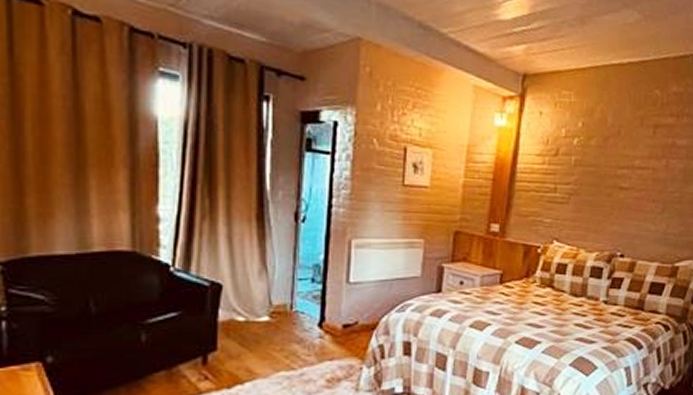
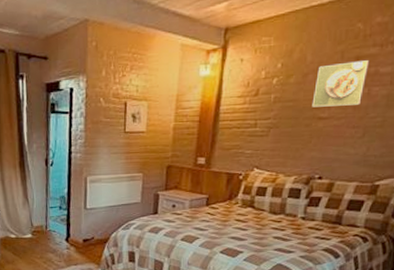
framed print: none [613,129,667,177] -> present [312,60,370,107]

